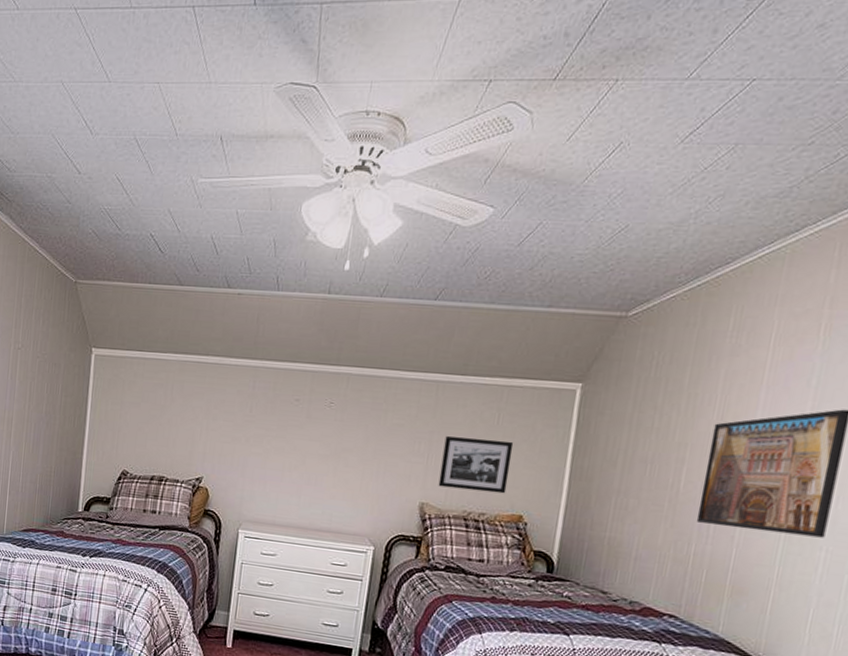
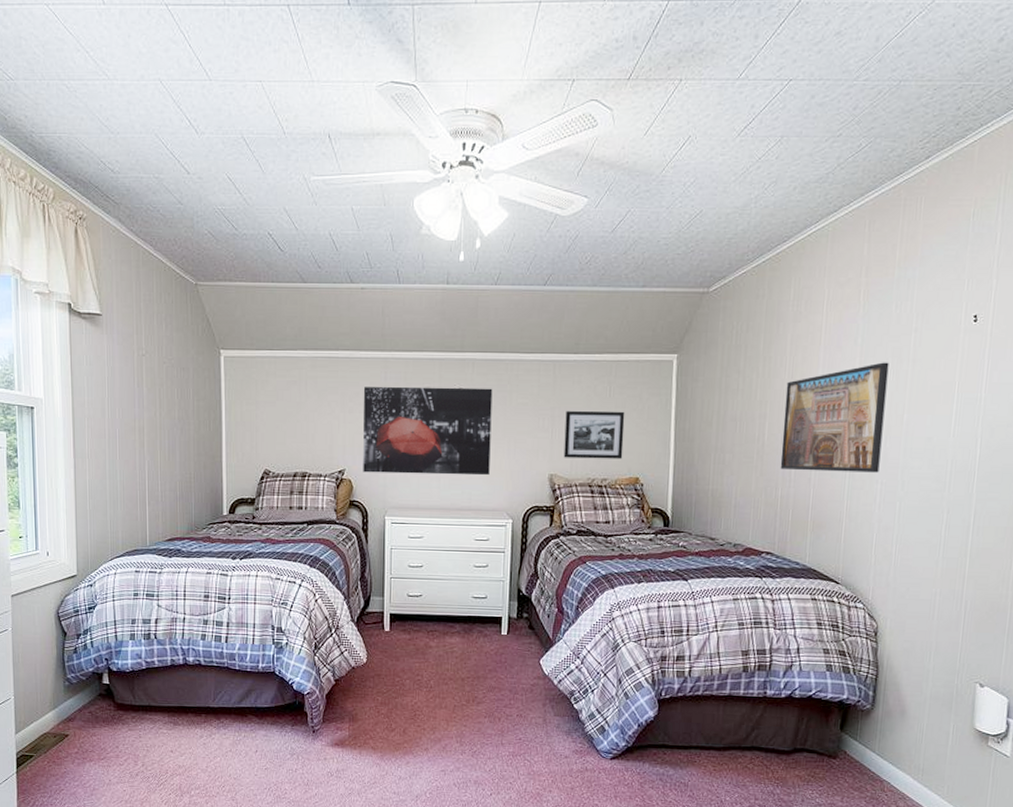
wall art: none [221,395,367,497] -> present [363,386,493,476]

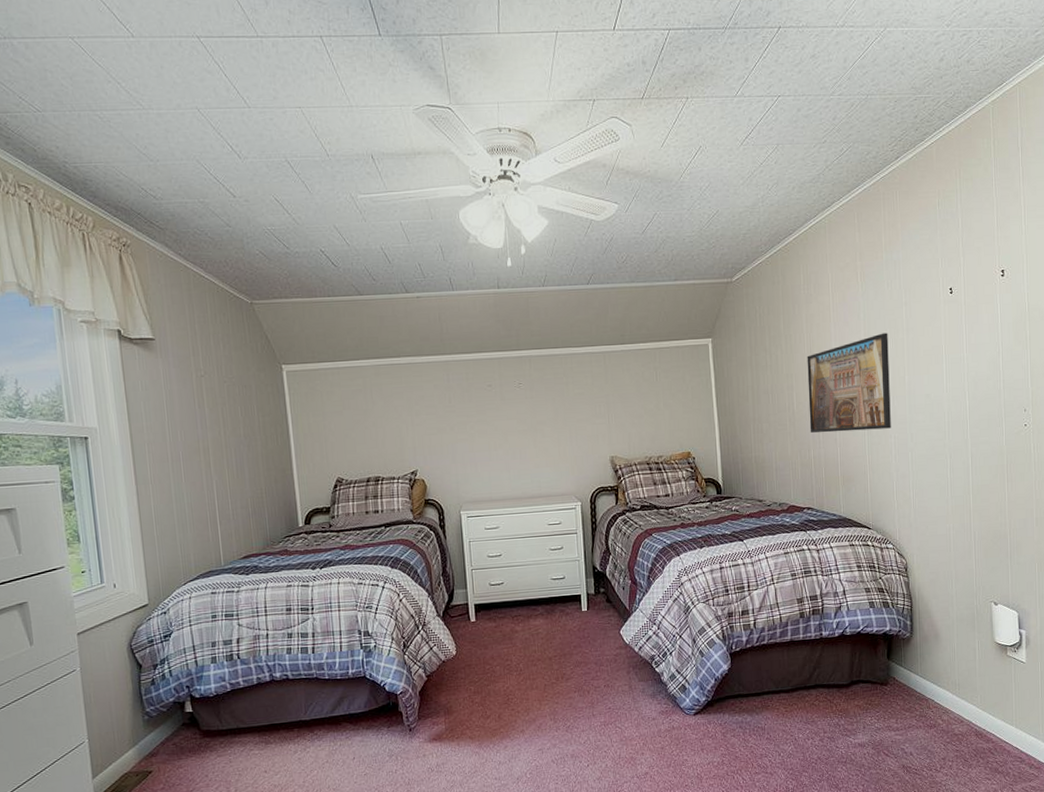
wall art: present [363,386,493,476] -> none [428,381,555,471]
picture frame: present [563,410,625,459] -> none [619,393,674,440]

